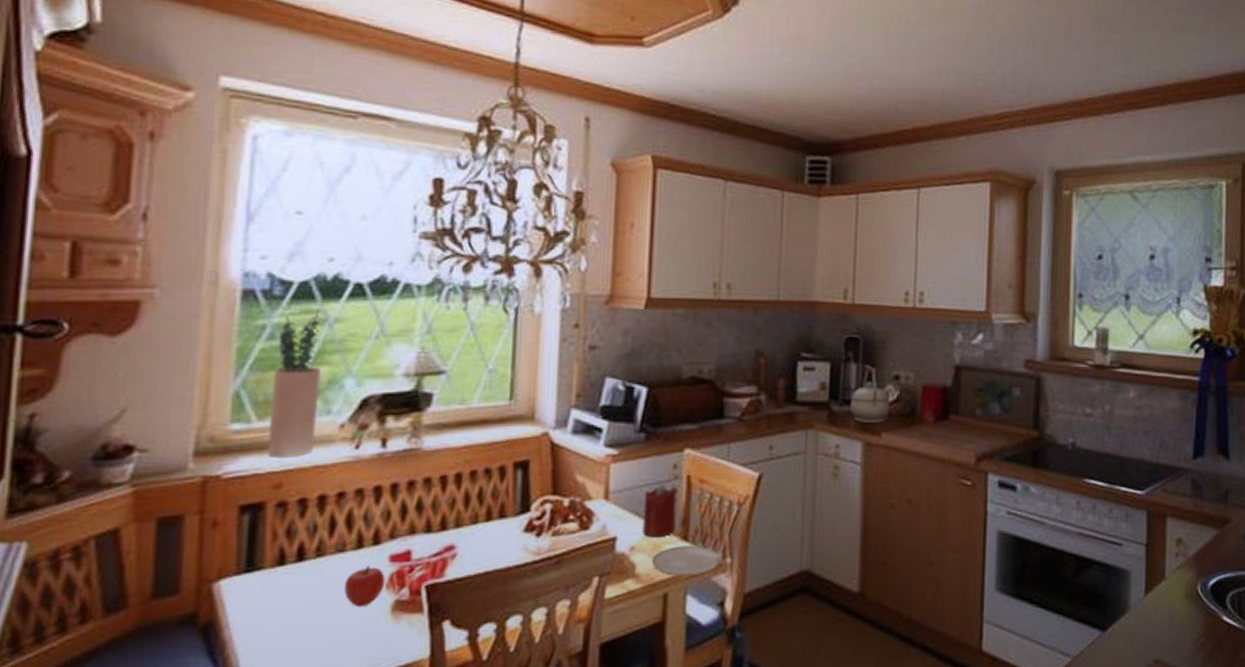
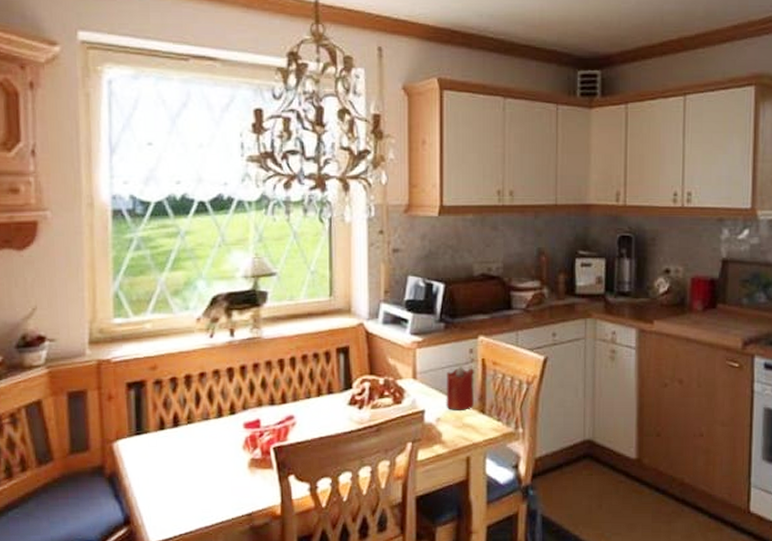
vase: present [267,309,321,459] -> none [142,224,179,346]
fruit: present [343,565,386,607] -> none [210,431,242,464]
plate: present [651,545,721,577] -> none [455,418,514,443]
kettle: present [849,365,891,423] -> none [624,260,662,312]

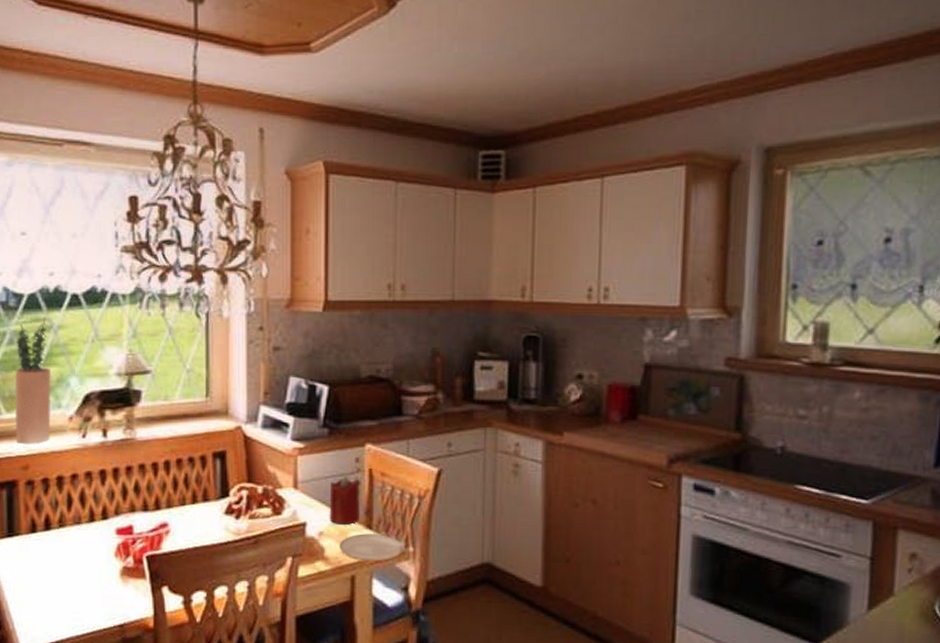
vase: none [142,224,179,346] -> present [15,317,51,445]
plate: none [455,418,514,443] -> present [339,533,404,562]

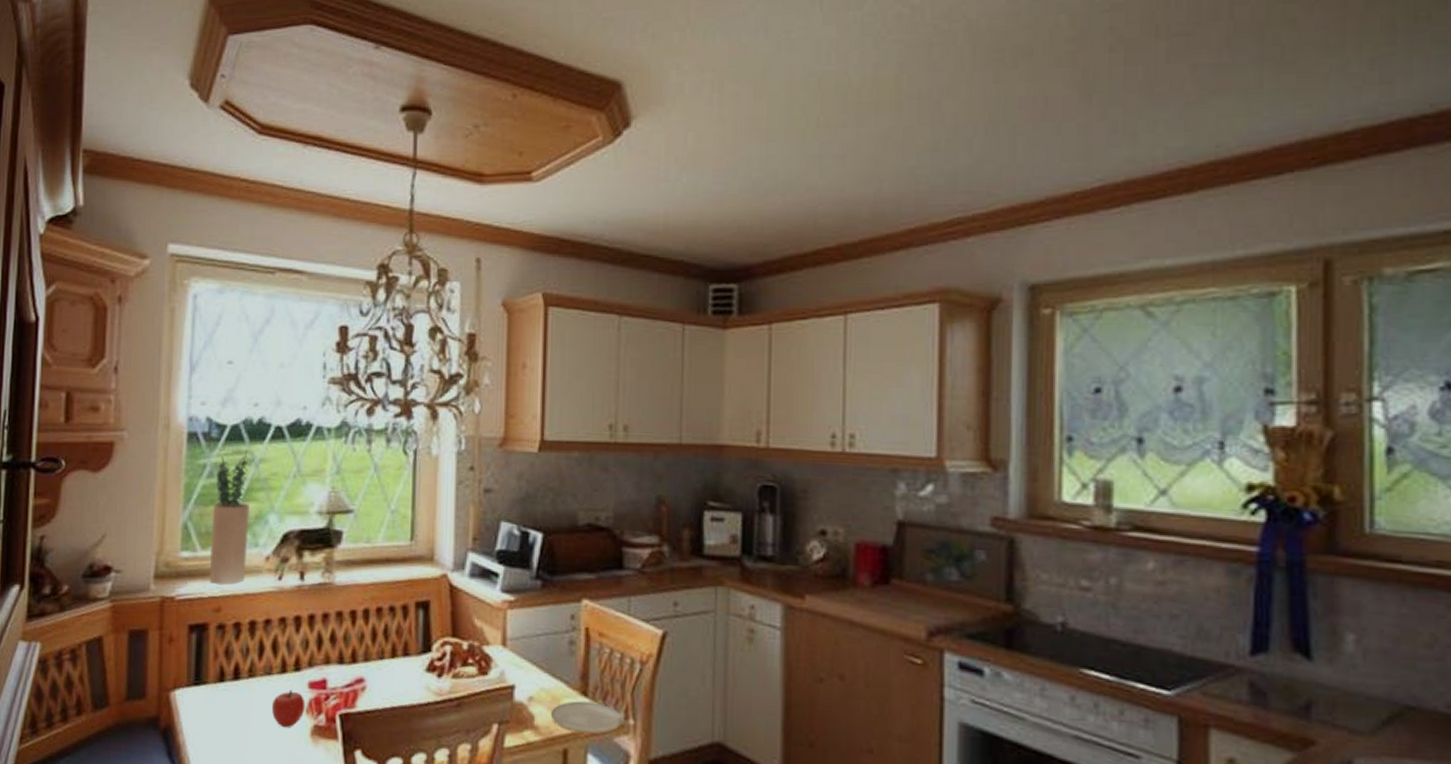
fruit: none [82,536,114,571] -> present [271,689,306,728]
candle: present [329,476,360,525] -> none [540,634,575,690]

